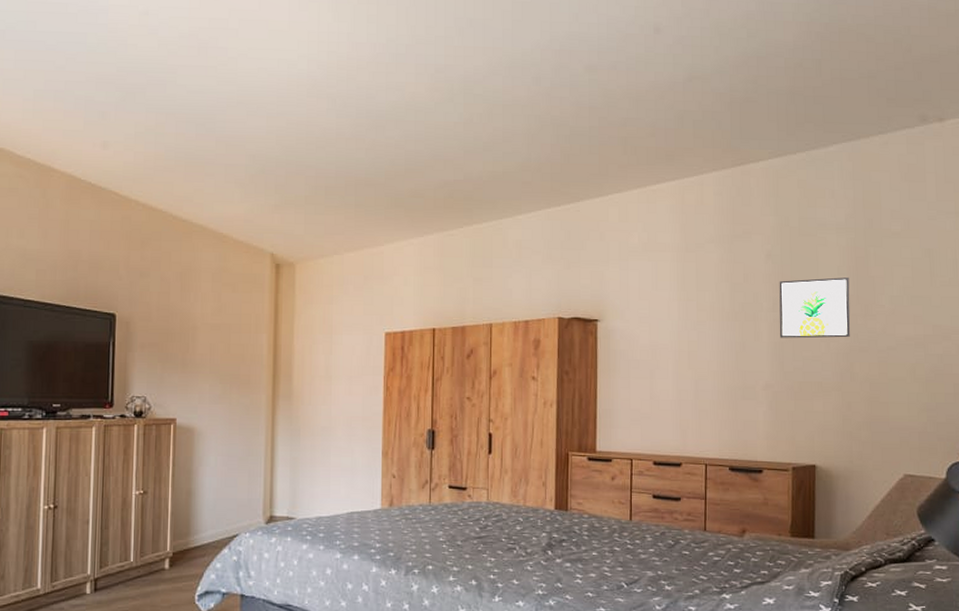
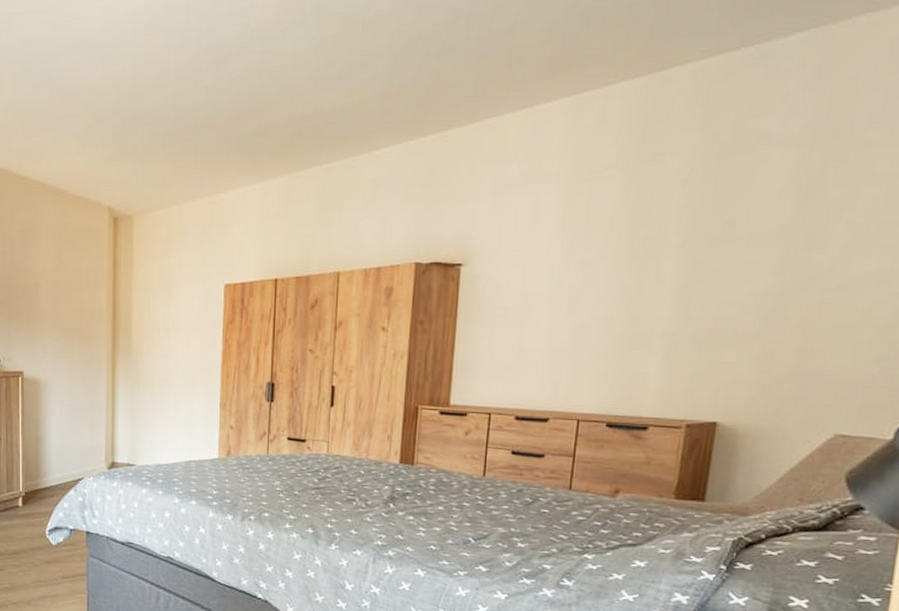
wall art: present [779,277,850,338] -> none [688,203,794,279]

